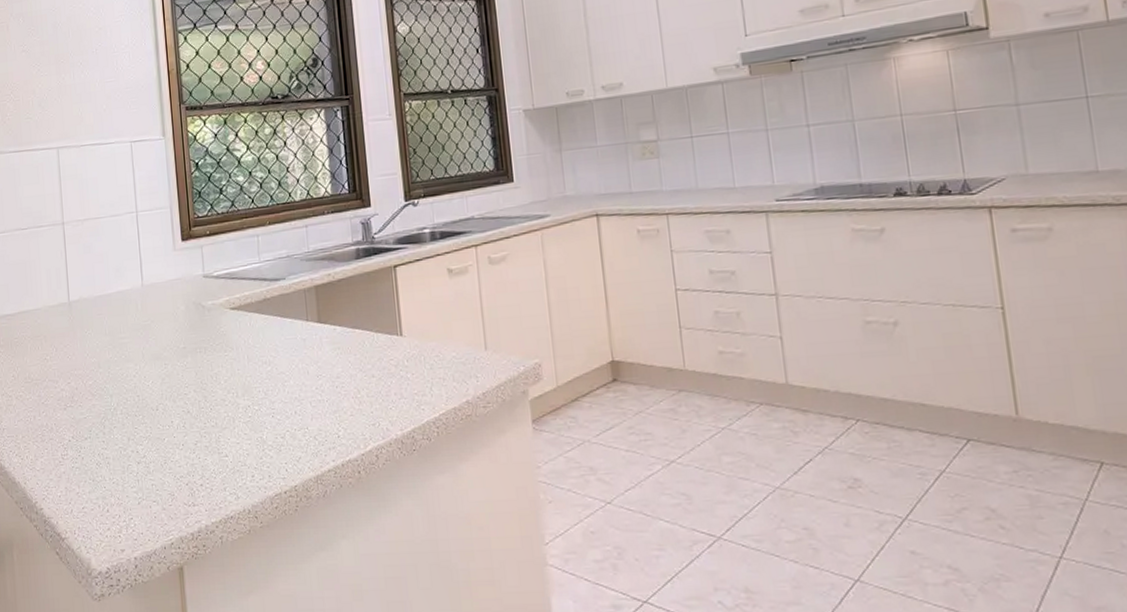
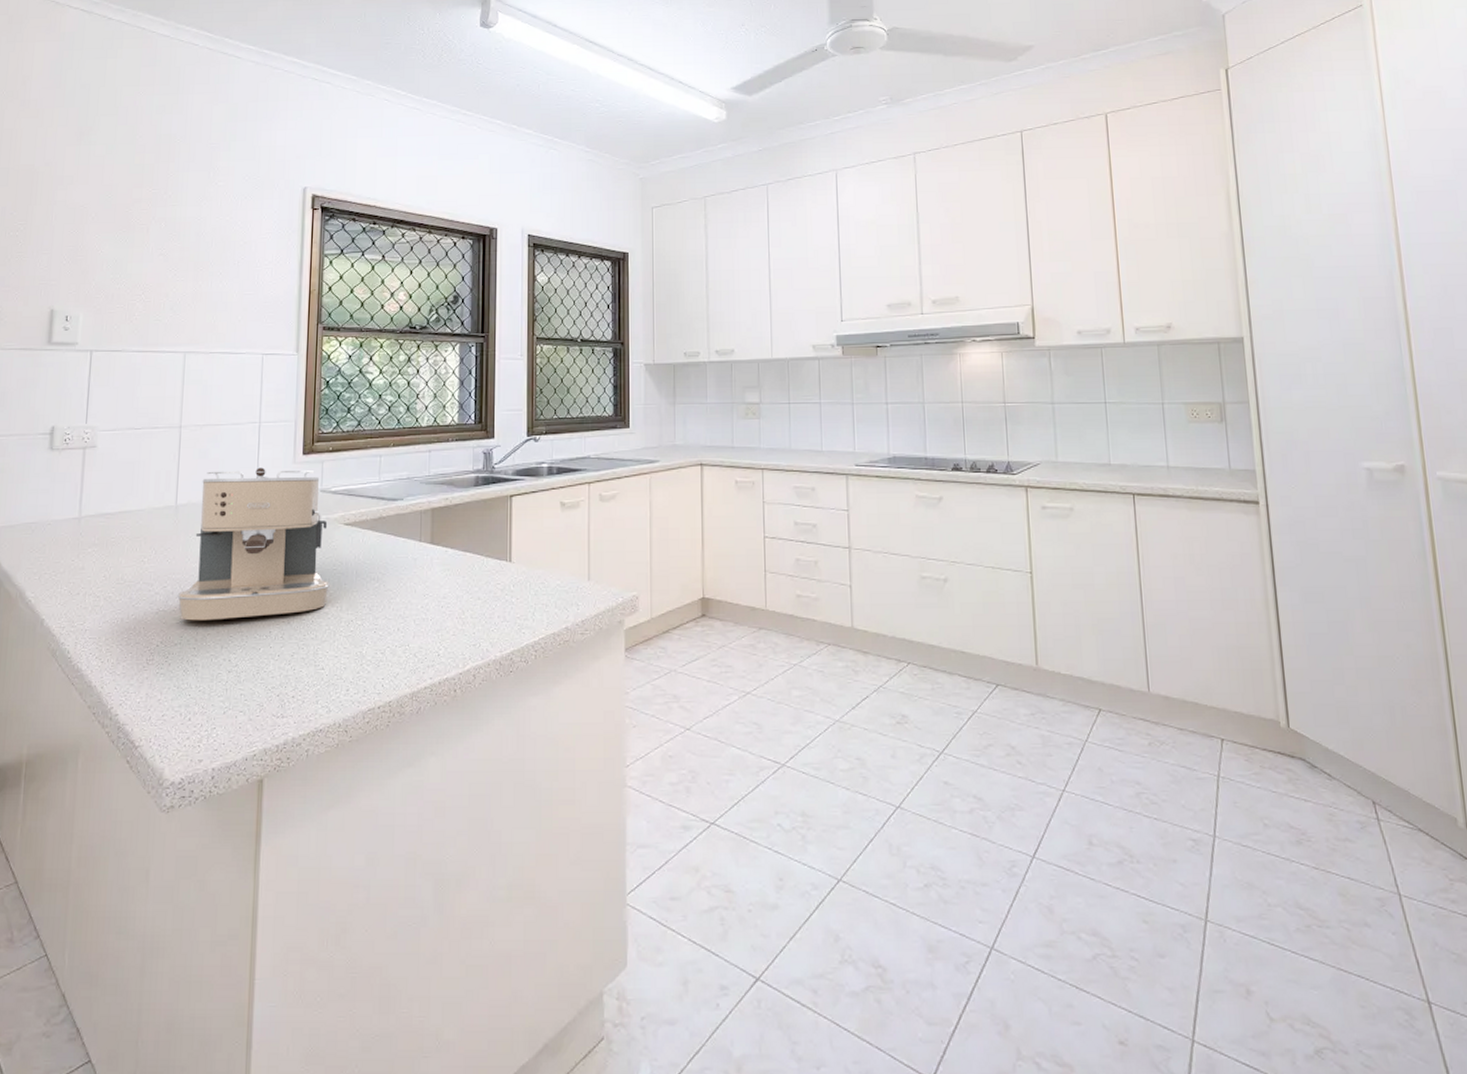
coffee maker: none [81,256,223,415] -> present [177,467,330,621]

